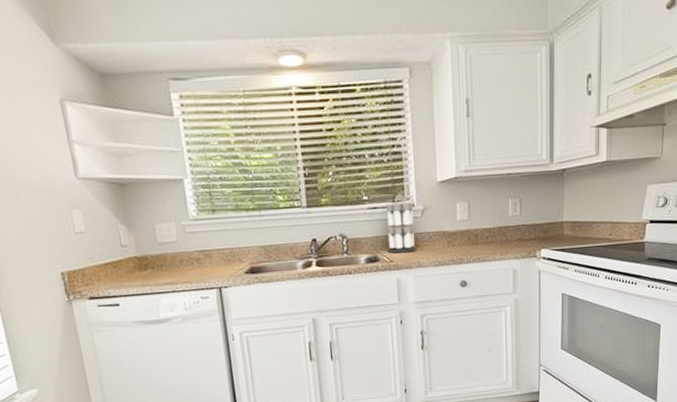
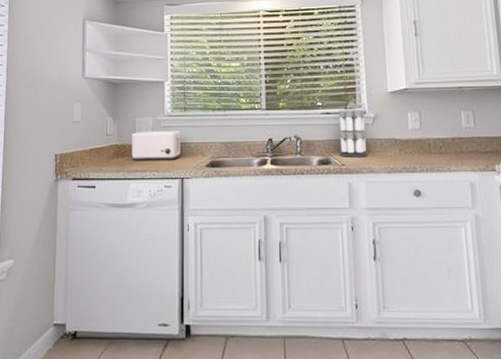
toaster: none [153,235,215,274] -> present [131,130,182,162]

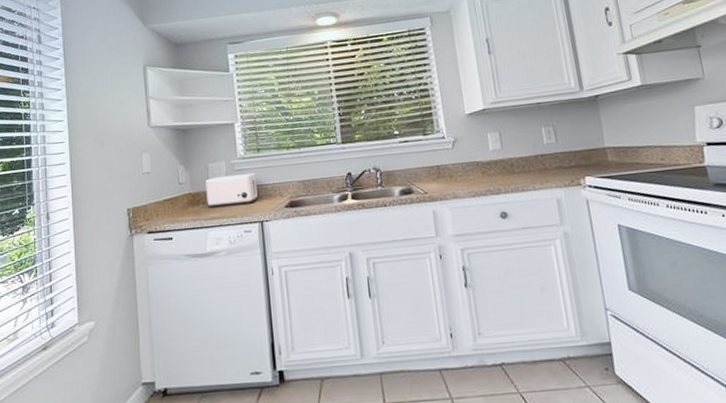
spice rack: present [338,102,367,157] -> none [416,128,450,185]

